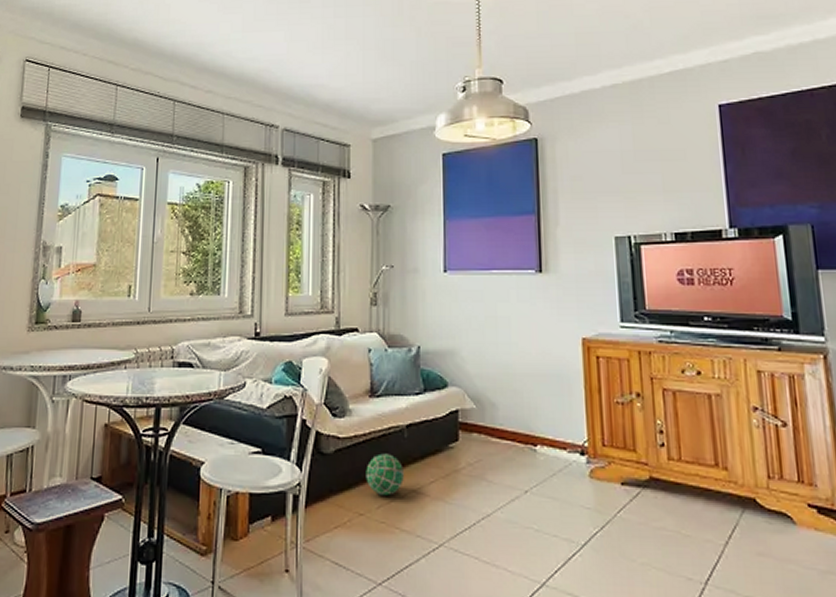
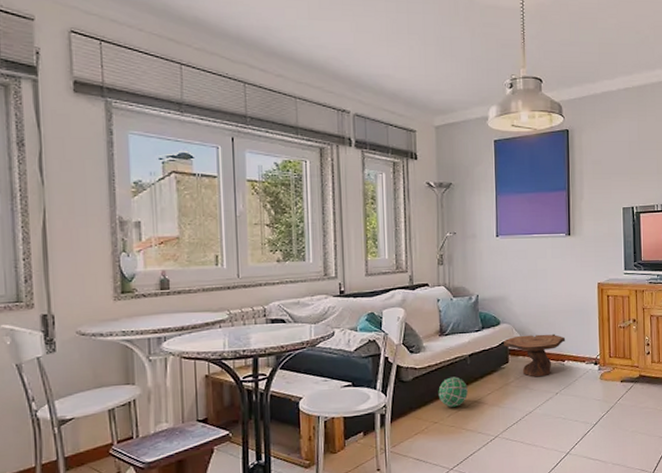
side table: none [452,404,538,465] -> present [504,333,566,377]

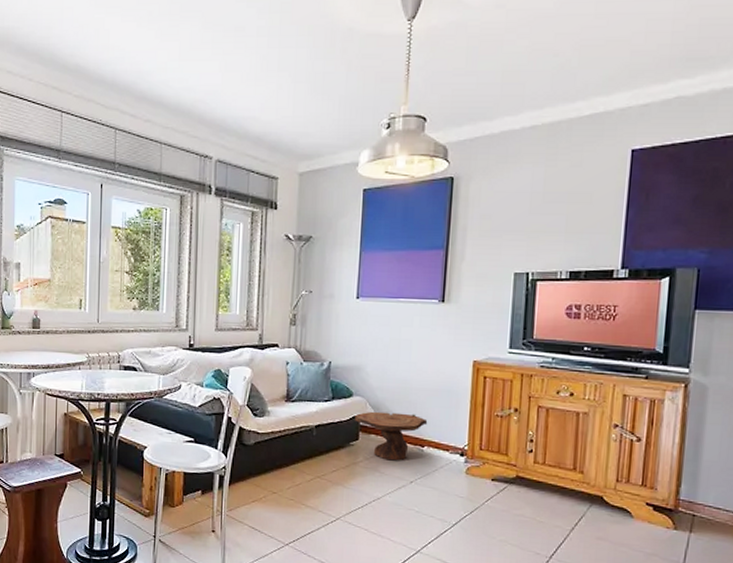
volleyball: present [438,377,468,407] -> none [279,447,311,480]

